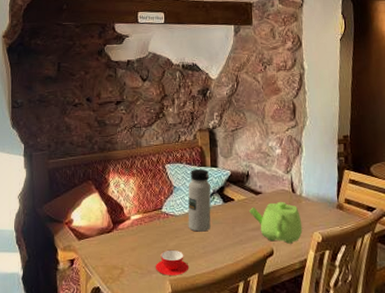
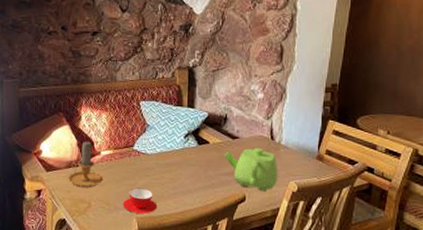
candle: none [99,207,134,254] -> present [67,141,103,188]
water bottle: present [188,169,211,232] -> none [159,108,187,173]

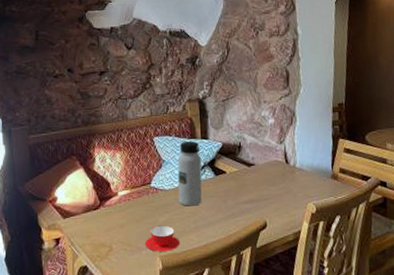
candle: present [67,141,103,188] -> none [85,183,122,232]
water bottle: none [159,108,187,173] -> present [177,141,202,206]
teapot: present [223,147,278,192] -> none [240,172,297,216]

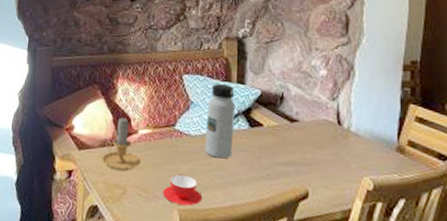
candle: none [85,183,122,232] -> present [101,117,140,172]

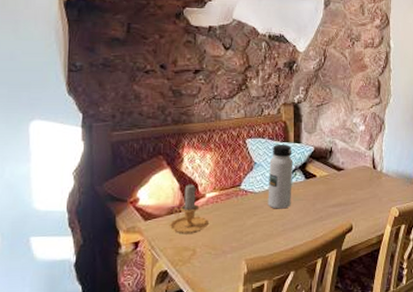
teacup: present [162,174,203,206] -> none [230,228,267,255]

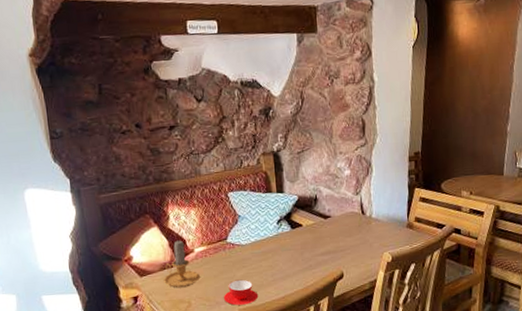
teacup: none [230,228,267,255] -> present [223,279,259,306]
water bottle: present [267,145,294,209] -> none [253,195,279,260]

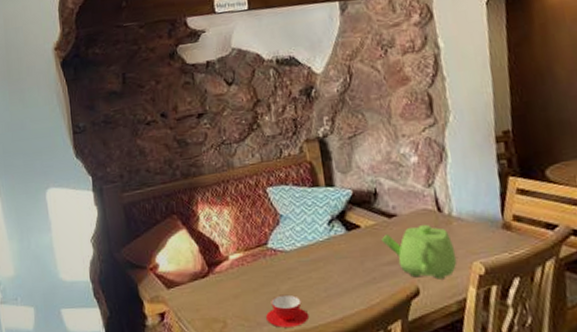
candle: present [163,240,200,288] -> none [193,245,237,304]
teapot: none [317,223,373,266] -> present [380,224,457,280]

